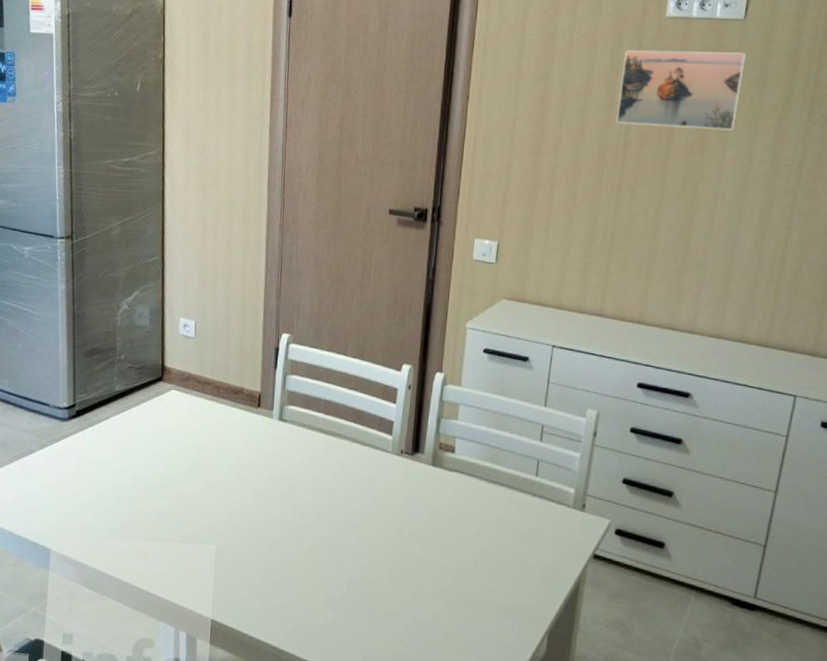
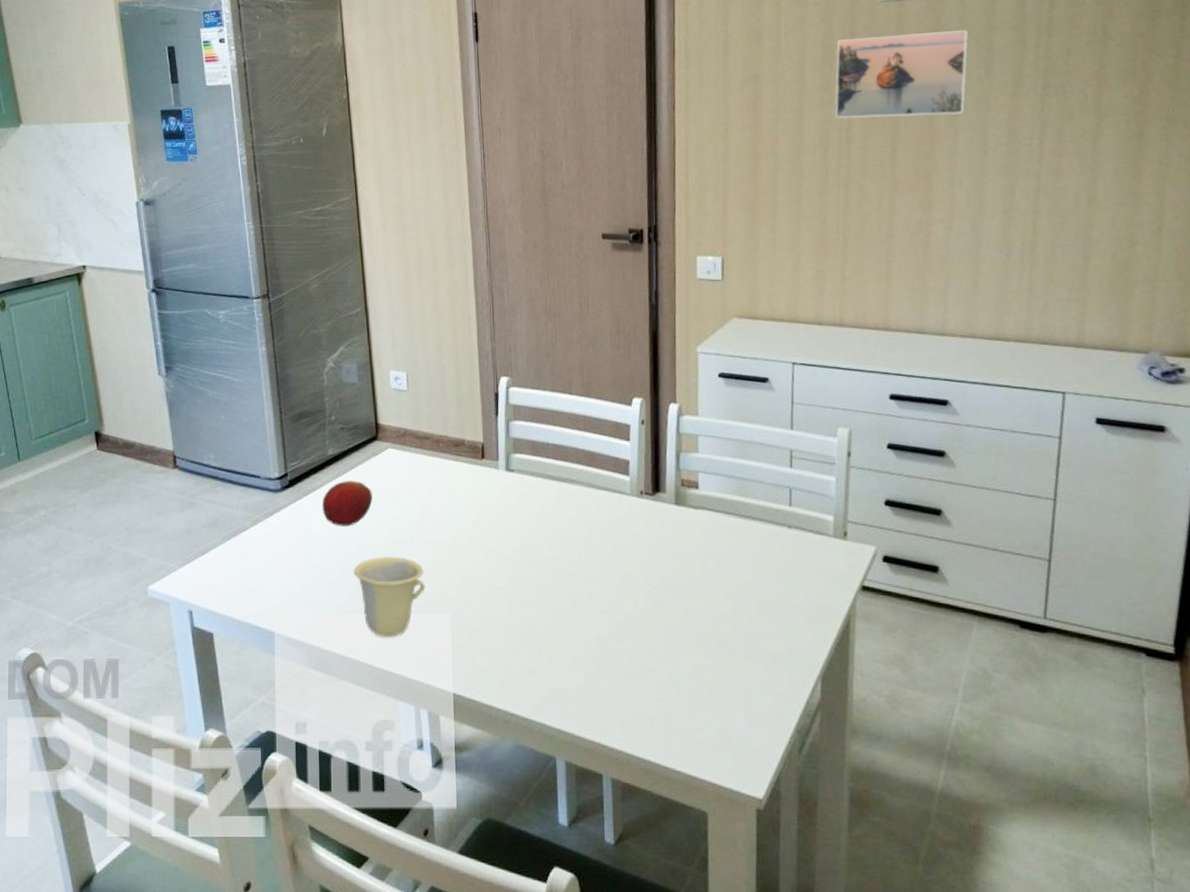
fruit: none [105,416,153,458] -> present [322,481,373,527]
cup: none [129,489,195,564] -> present [354,556,425,638]

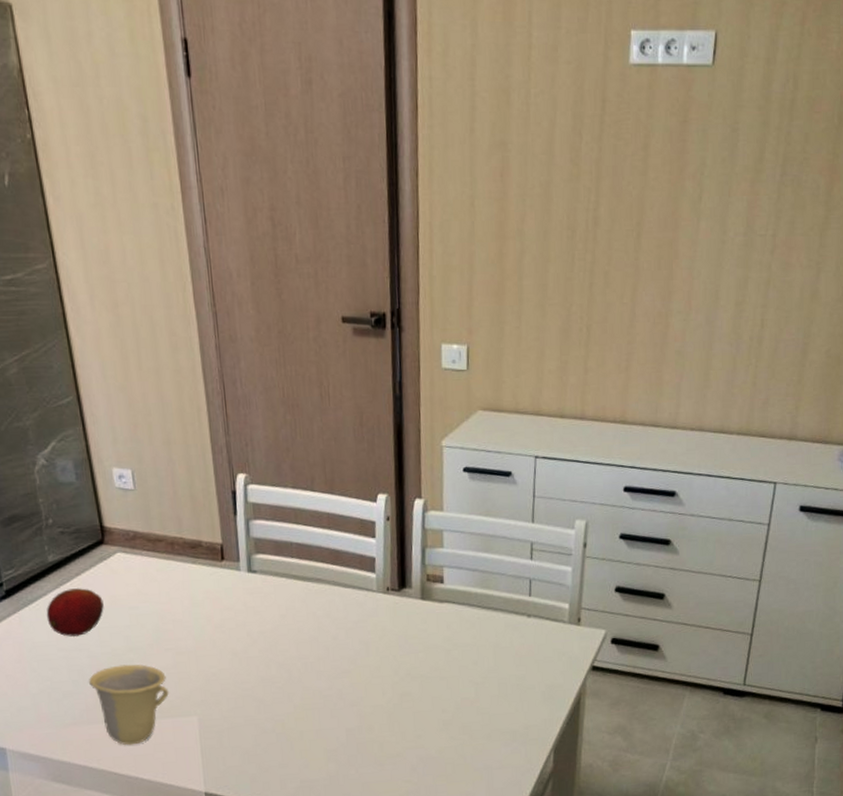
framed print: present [835,29,969,119] -> none [583,105,717,200]

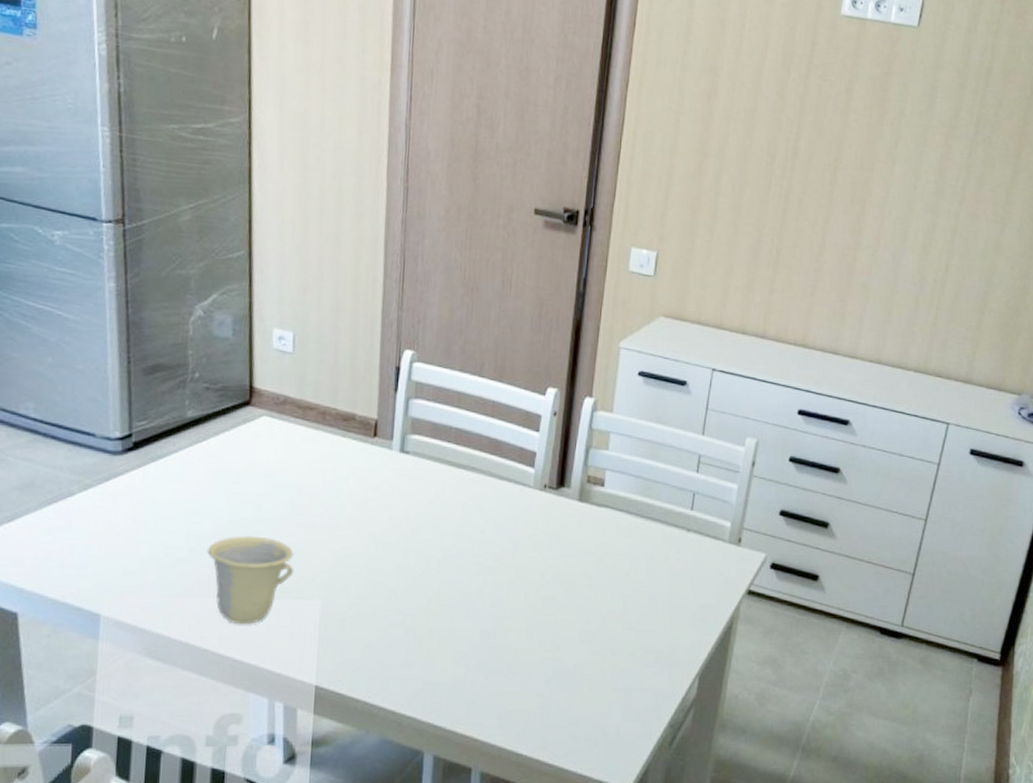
fruit: present [46,588,104,637] -> none [173,448,239,500]

